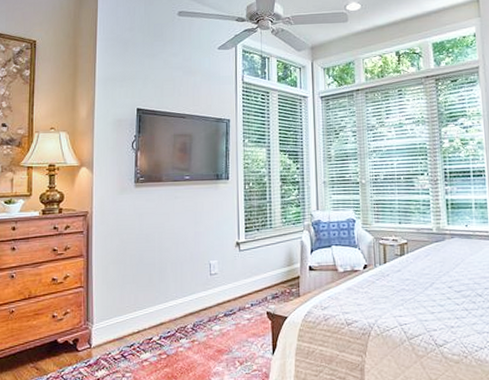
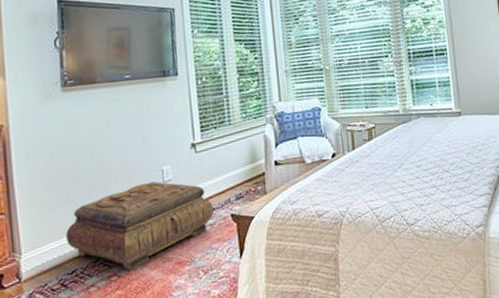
ottoman: none [129,274,252,352] -> present [66,181,214,271]

